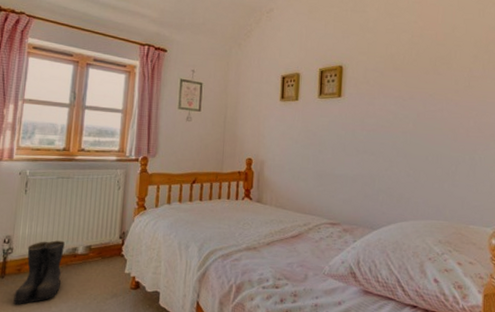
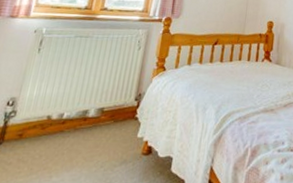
boots: present [13,240,65,305] -> none [9,102,76,175]

